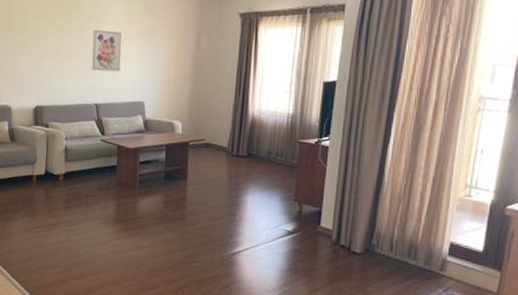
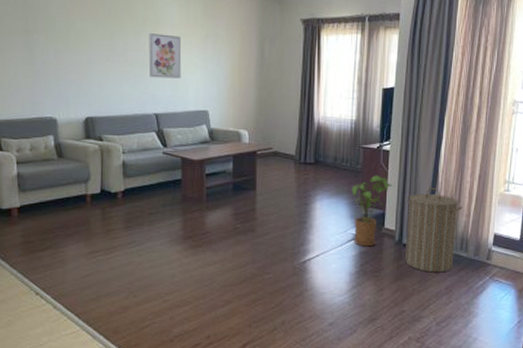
house plant: none [285,171,333,245] -> present [351,175,394,247]
laundry hamper: none [343,187,412,279] -> present [405,187,462,273]

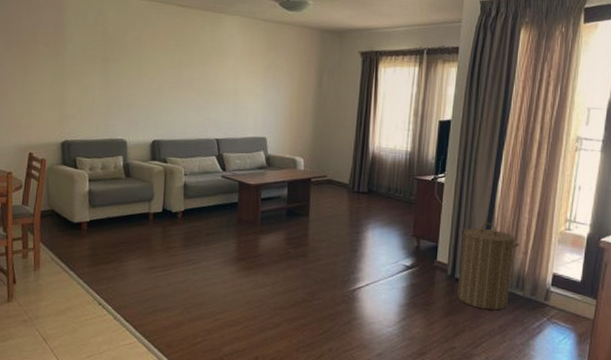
wall art: present [148,33,182,79] -> none [212,63,244,107]
house plant: present [351,175,394,247] -> none [404,207,448,279]

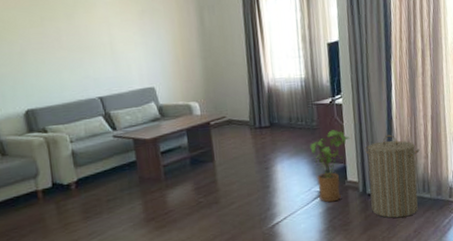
house plant: none [404,207,448,279] -> present [310,130,351,203]

